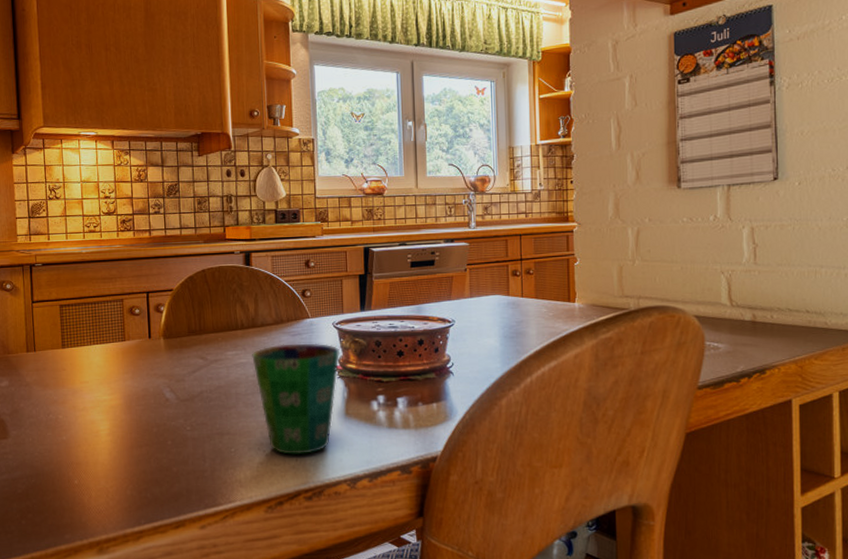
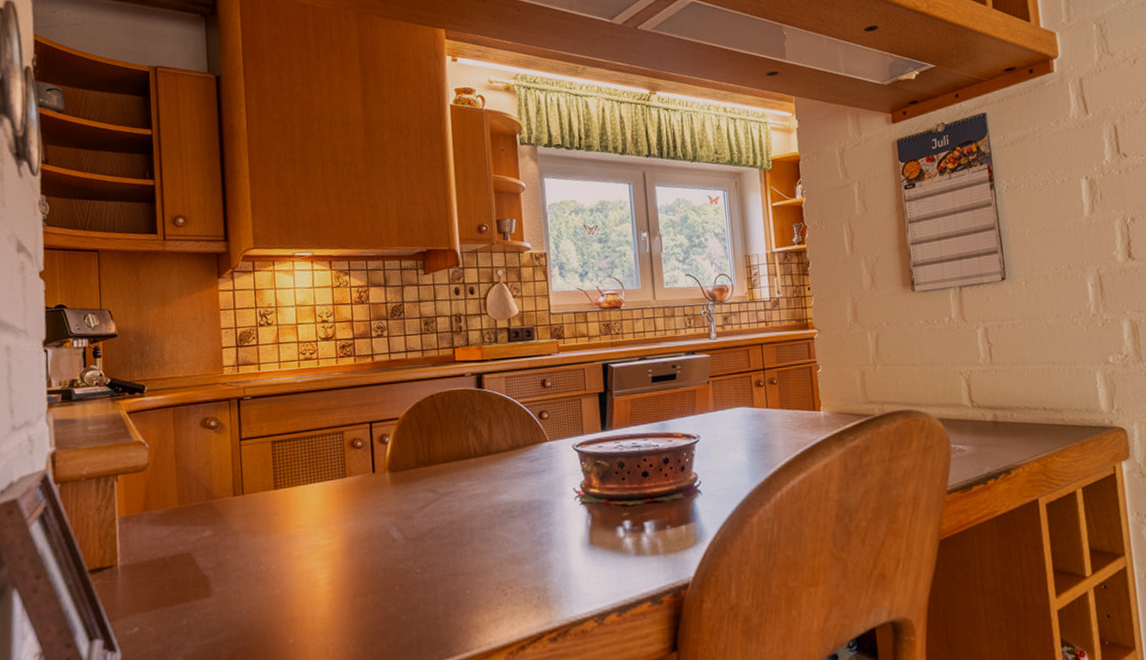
cup: present [252,343,340,455] -> none [487,468,582,593]

